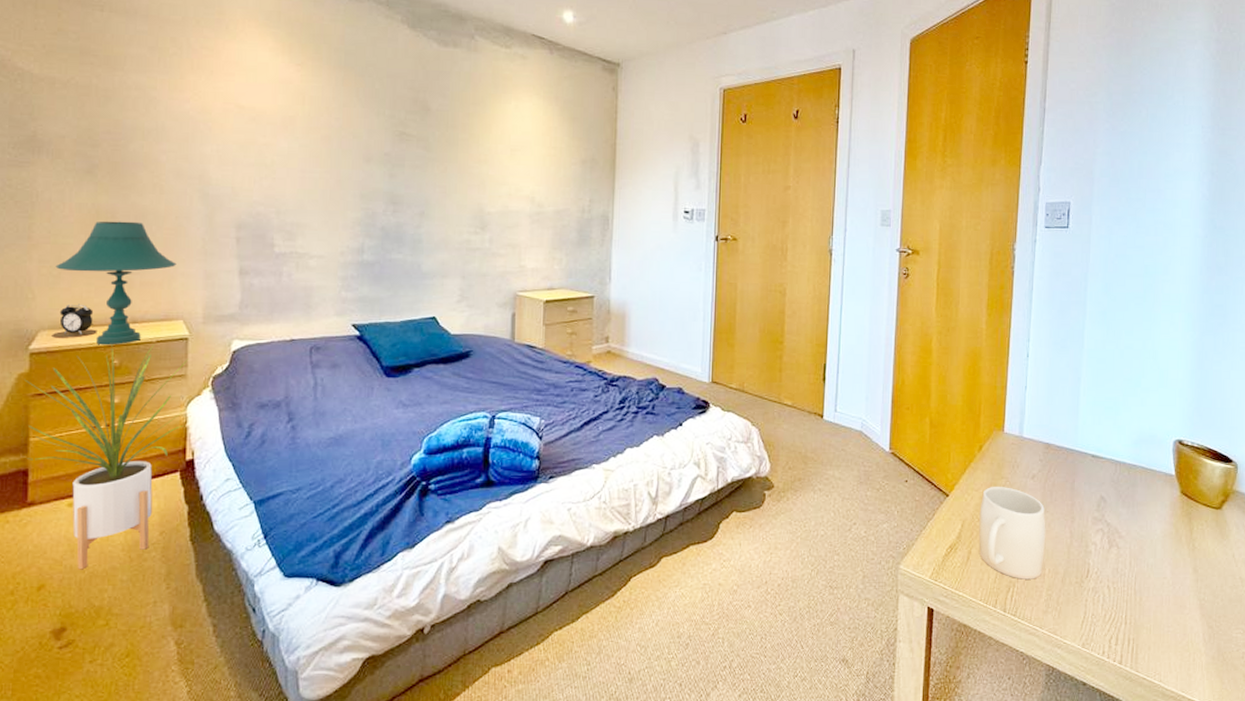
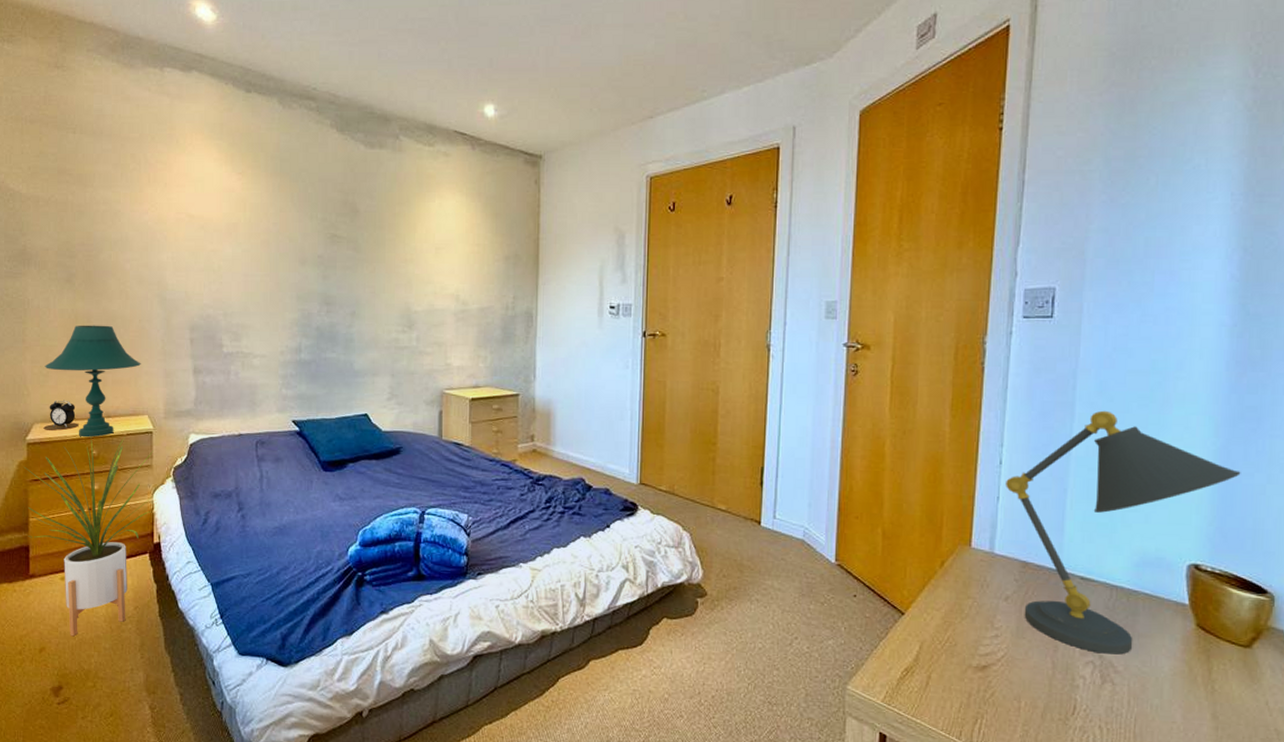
mug: present [979,486,1046,580] -> none [940,606,1023,712]
desk lamp: none [1032,309,1212,522] -> present [1006,410,1241,655]

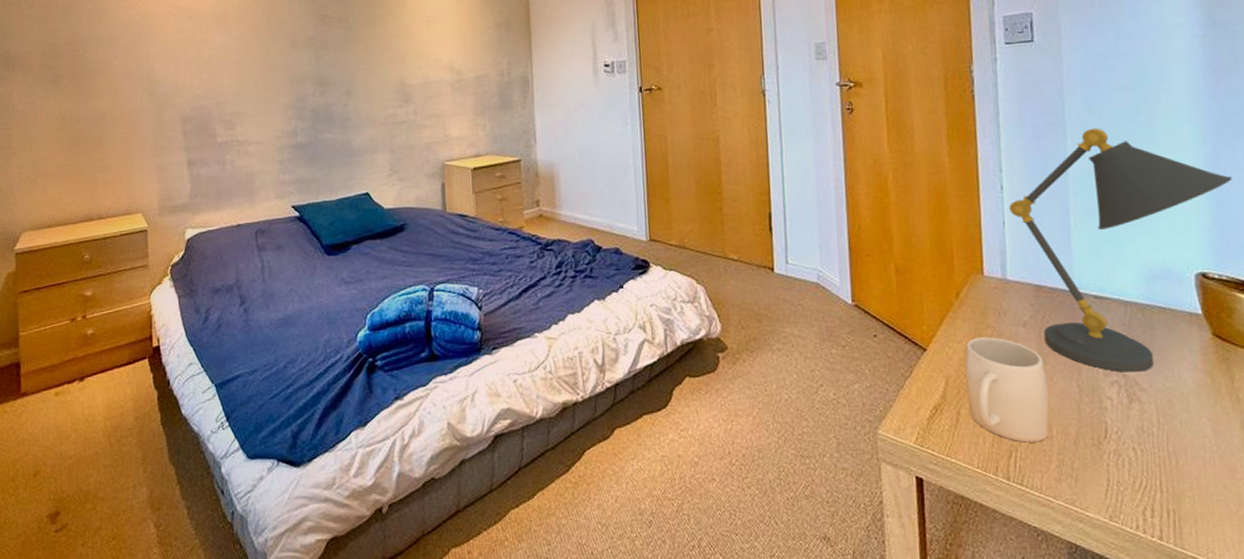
house plant: present [24,436,154,637] -> none [12,237,151,456]
alarm clock: present [43,400,79,431] -> none [32,204,70,238]
table lamp: present [44,325,141,438] -> none [32,124,133,242]
mug: none [940,606,1023,712] -> present [964,336,1050,443]

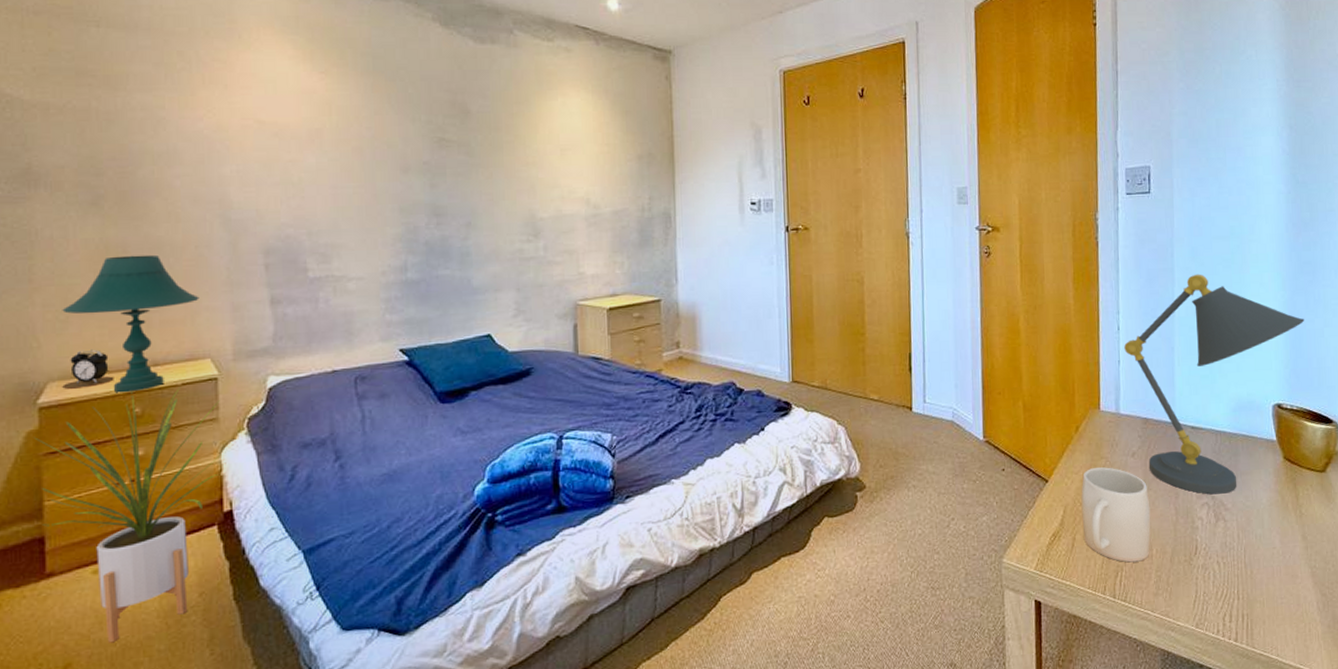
house plant: none [12,237,151,456] -> present [34,387,221,643]
table lamp: none [32,124,133,242] -> present [62,254,199,393]
alarm clock: none [32,204,70,238] -> present [62,349,114,389]

